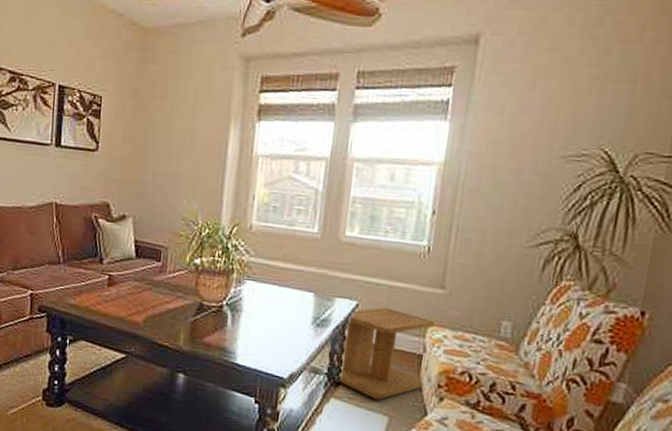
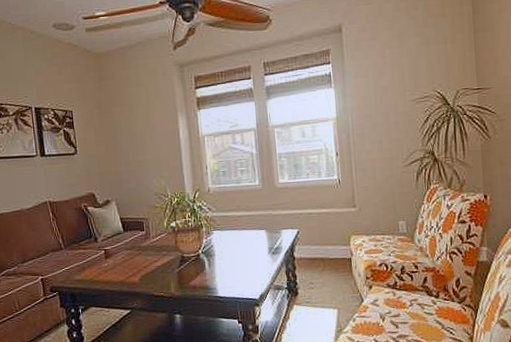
side table: present [338,307,434,400] -> none [294,229,356,299]

